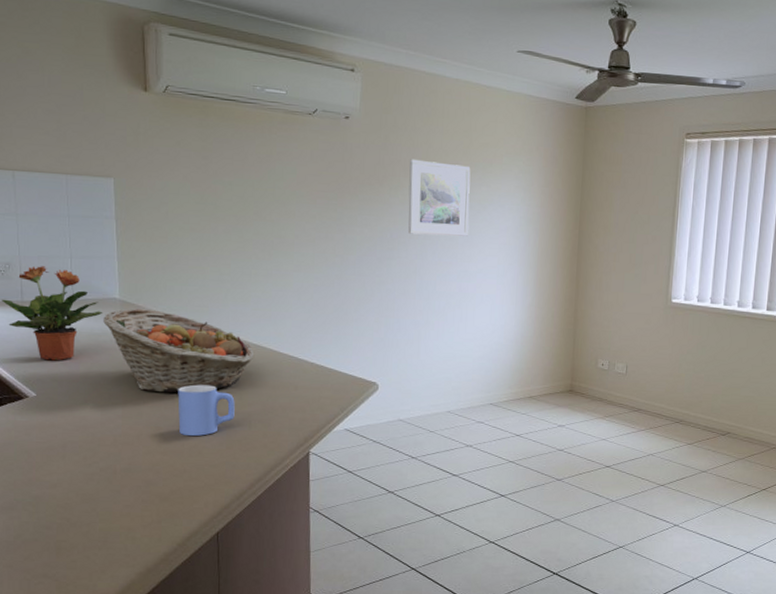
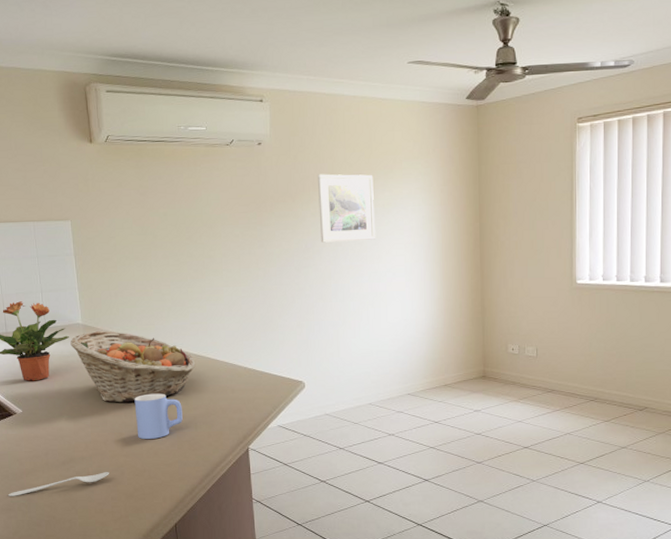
spoon: none [11,470,142,494] -> present [8,472,110,496]

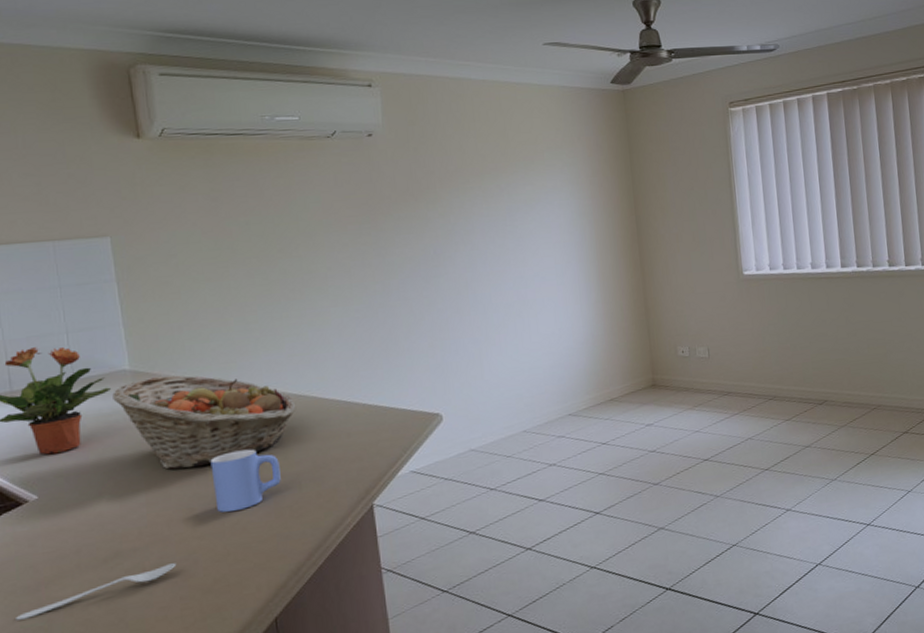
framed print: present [318,174,376,243] -> none [445,167,519,247]

